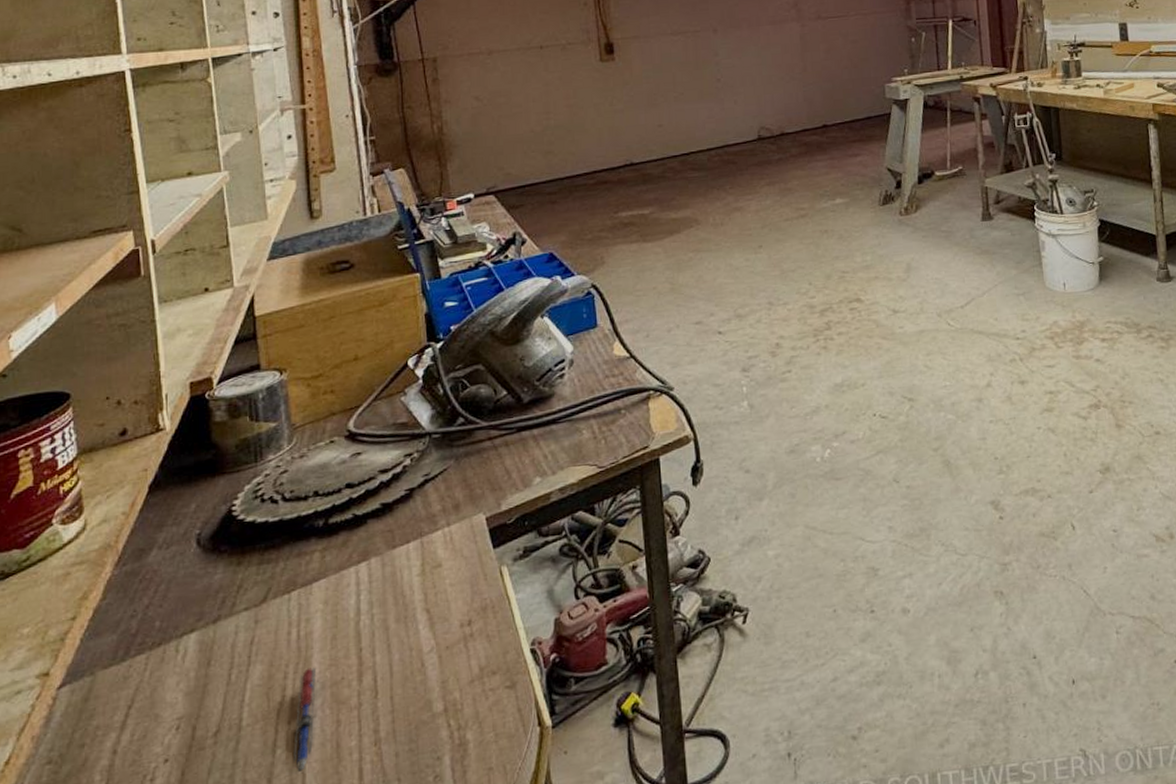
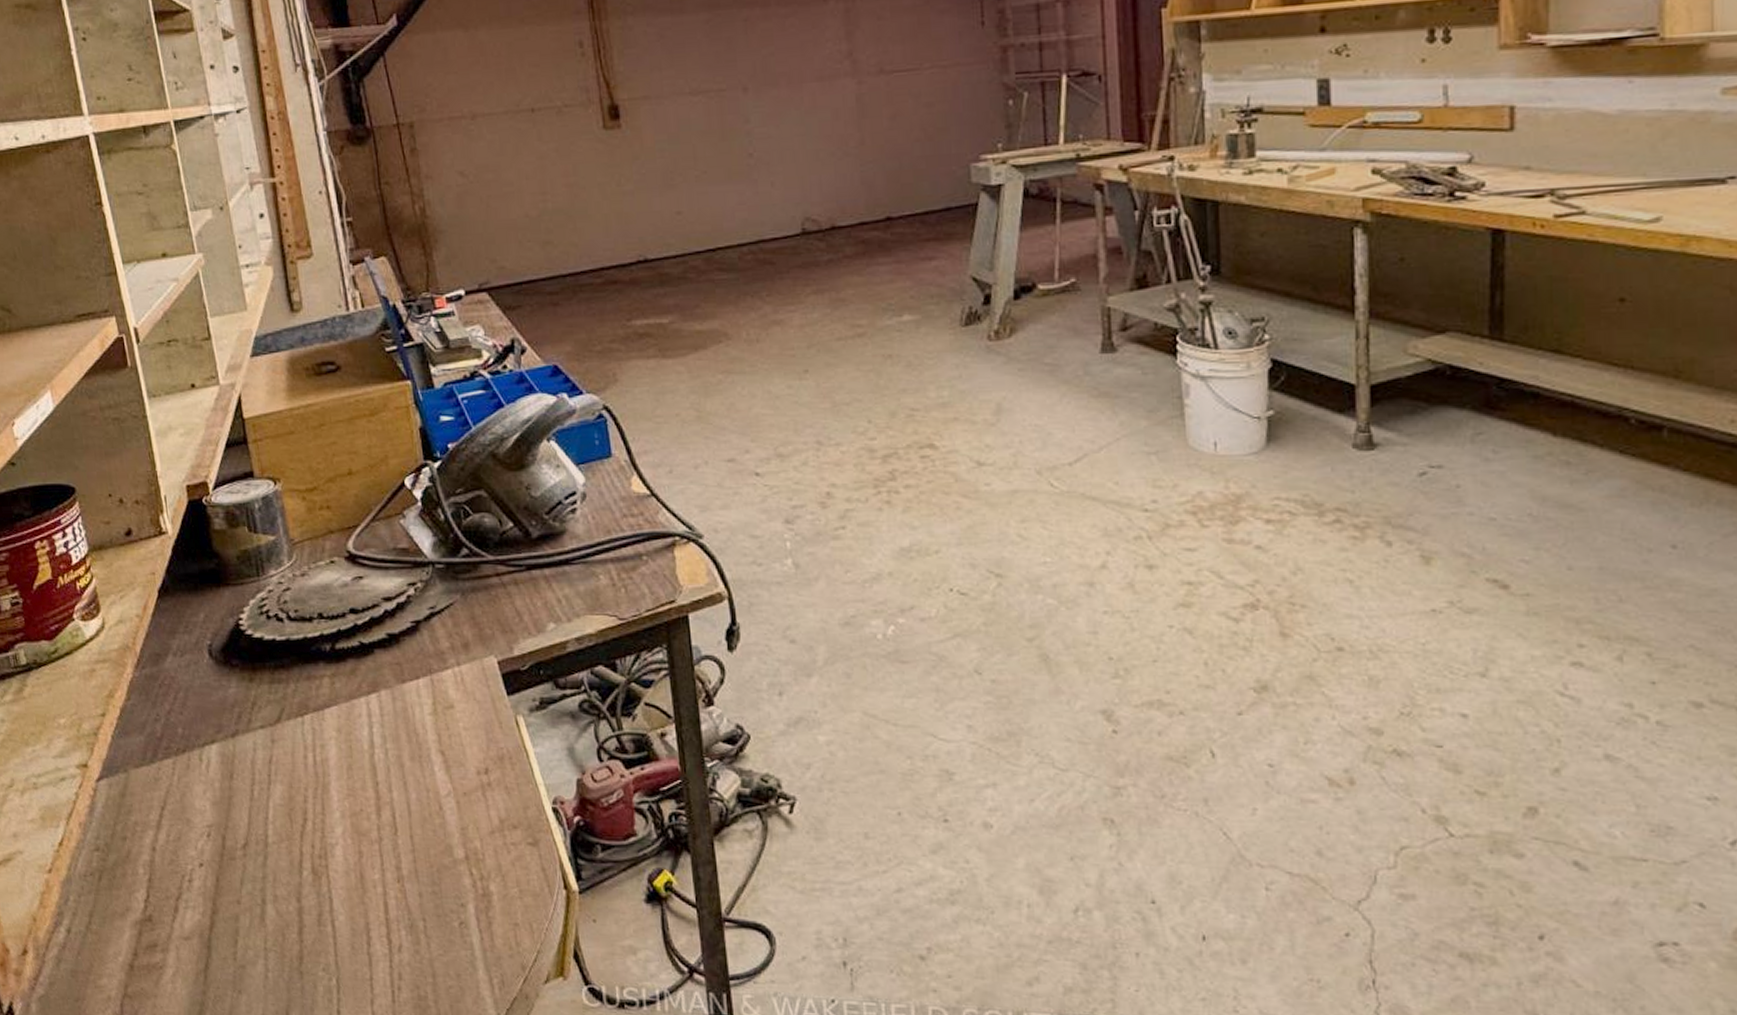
pen: present [294,667,317,771] -> none [319,795,337,896]

